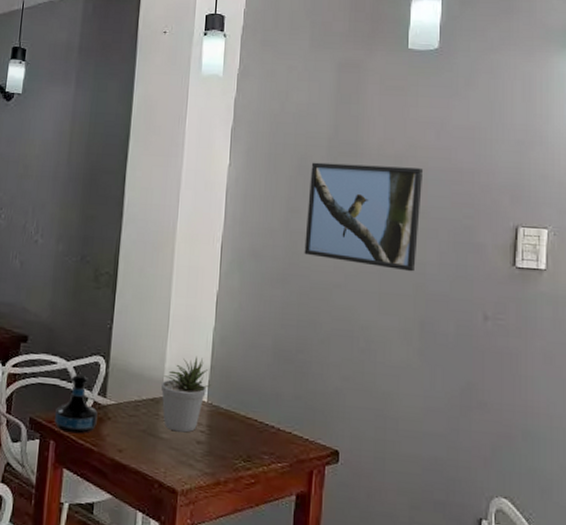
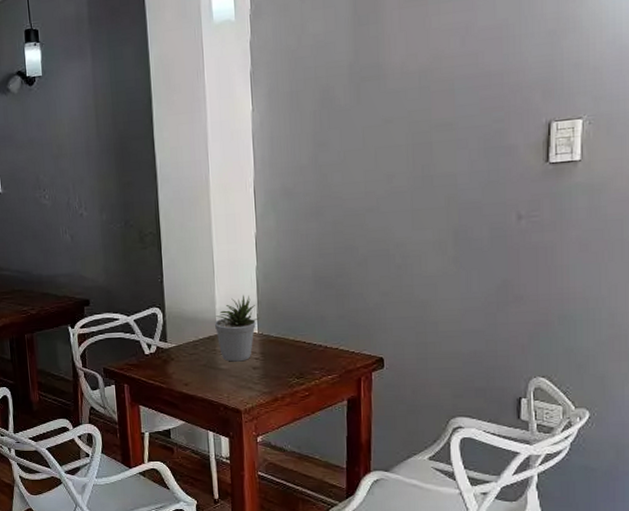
tequila bottle: present [55,374,98,434] -> none [125,325,162,376]
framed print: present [304,162,424,272] -> none [334,79,450,186]

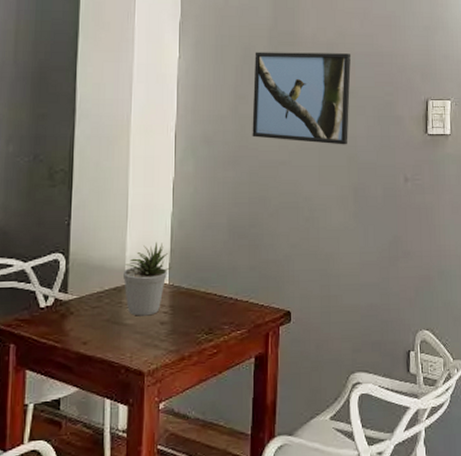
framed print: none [334,79,450,186] -> present [252,51,352,145]

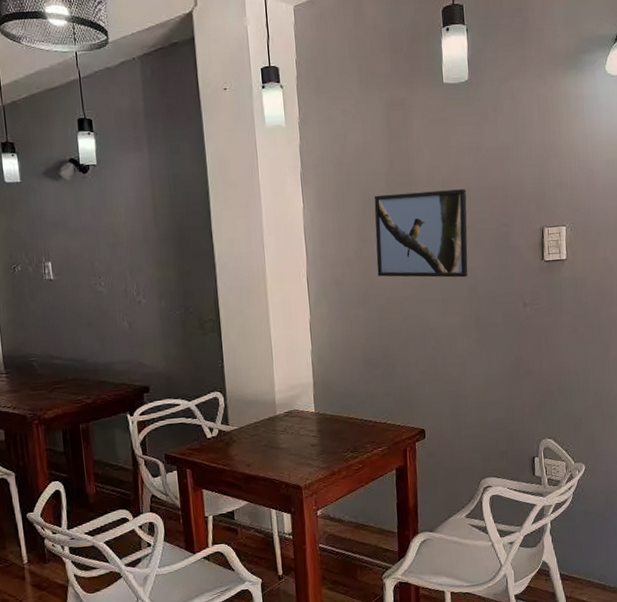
potted plant: present [122,241,173,316] -> none [273,376,317,441]

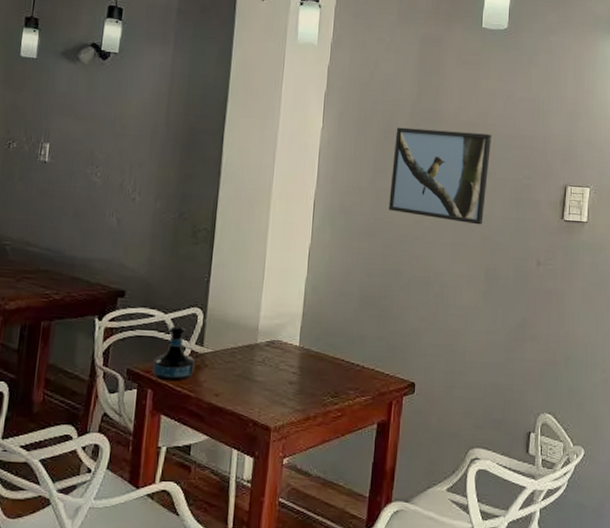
tequila bottle: none [186,410,225,460] -> present [152,325,195,382]

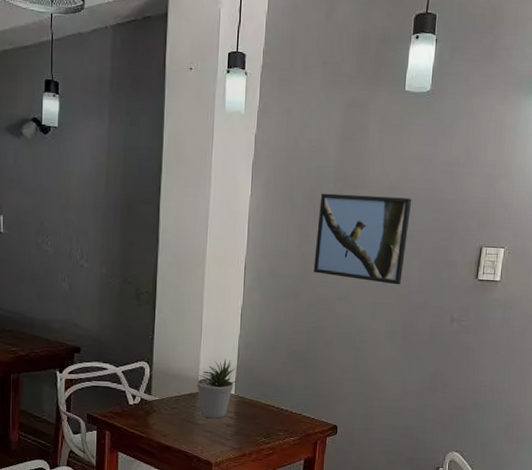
tequila bottle: present [152,325,195,382] -> none [109,377,145,425]
potted plant: none [256,304,304,375] -> present [196,358,239,419]

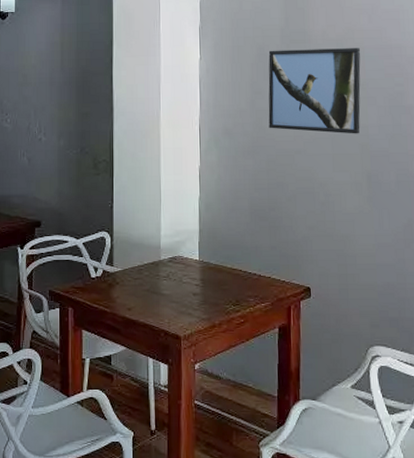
potted plant: present [196,358,239,419] -> none [158,222,202,288]

